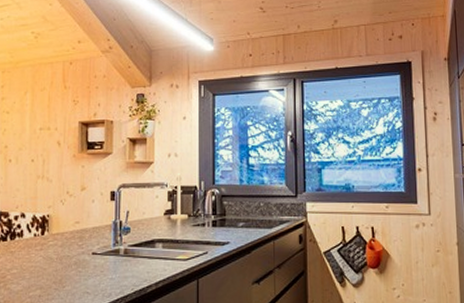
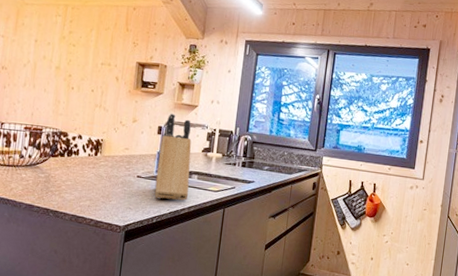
knife block: none [114,174,154,277] -> present [154,113,192,201]

